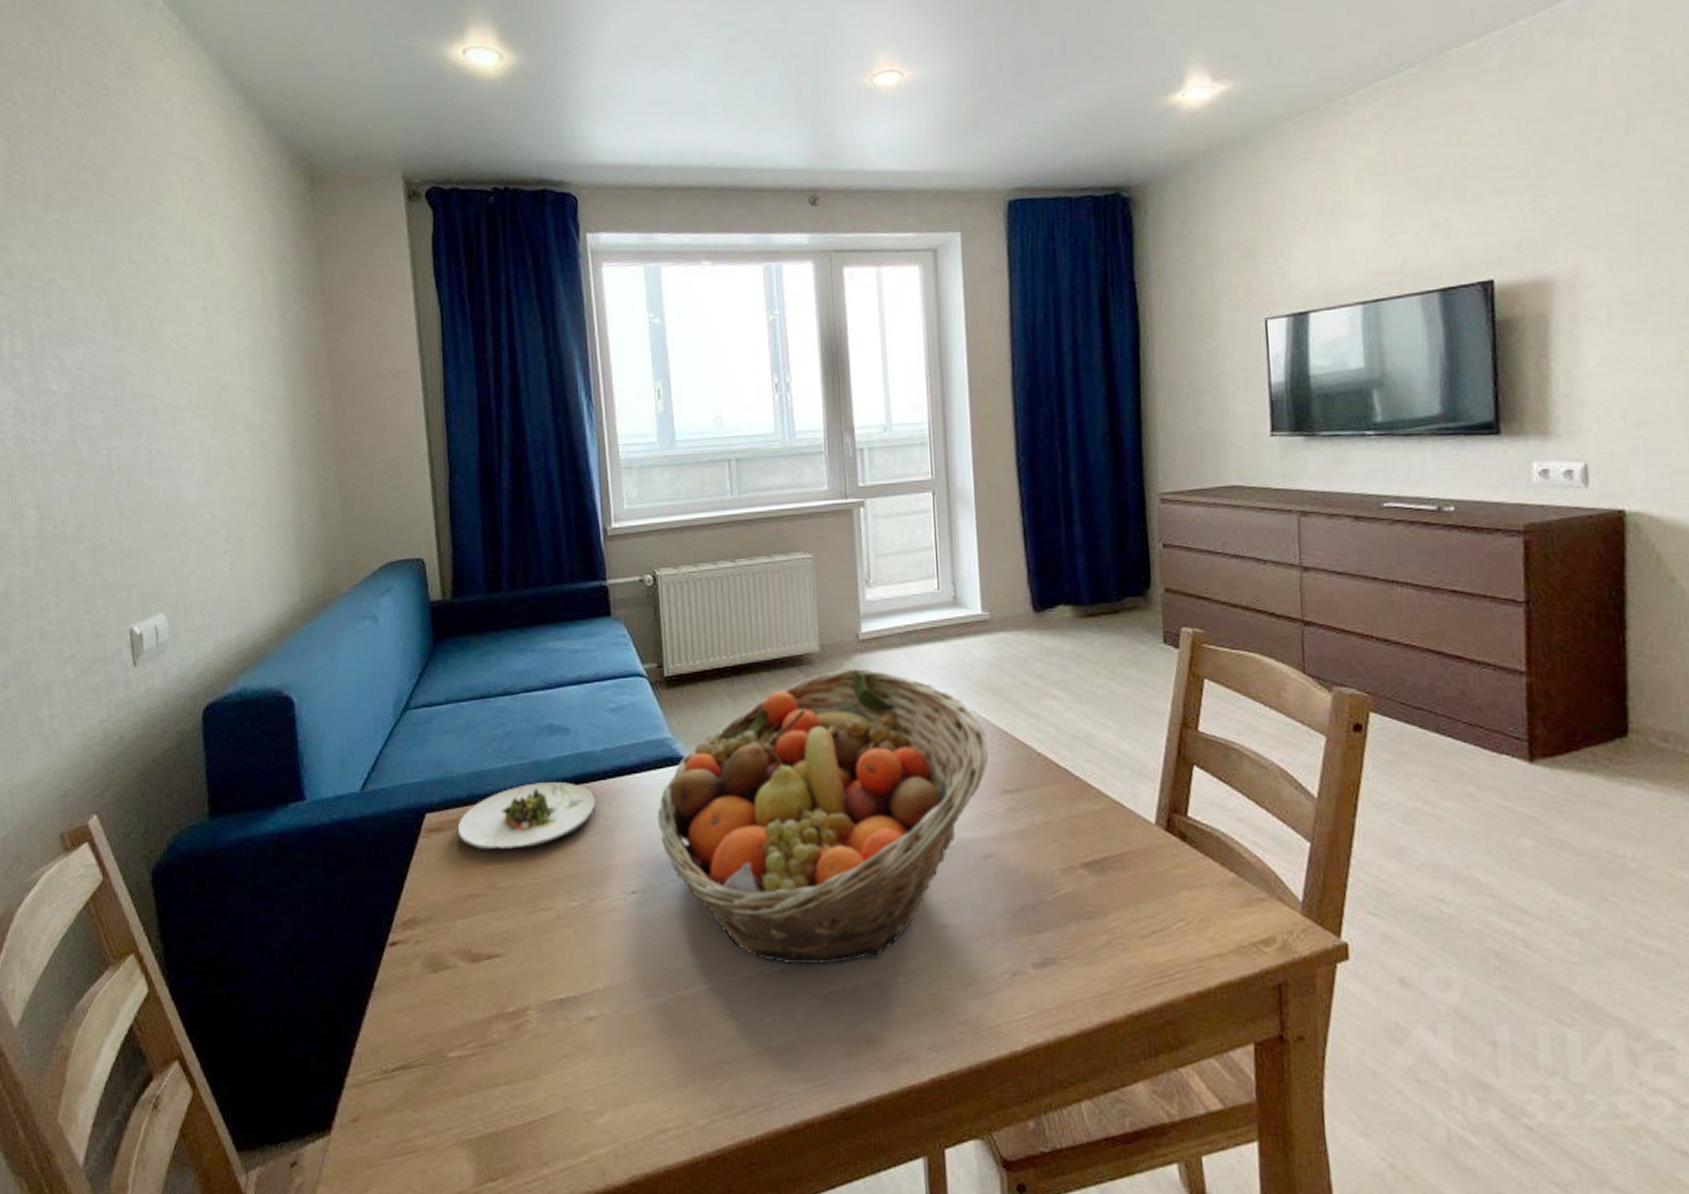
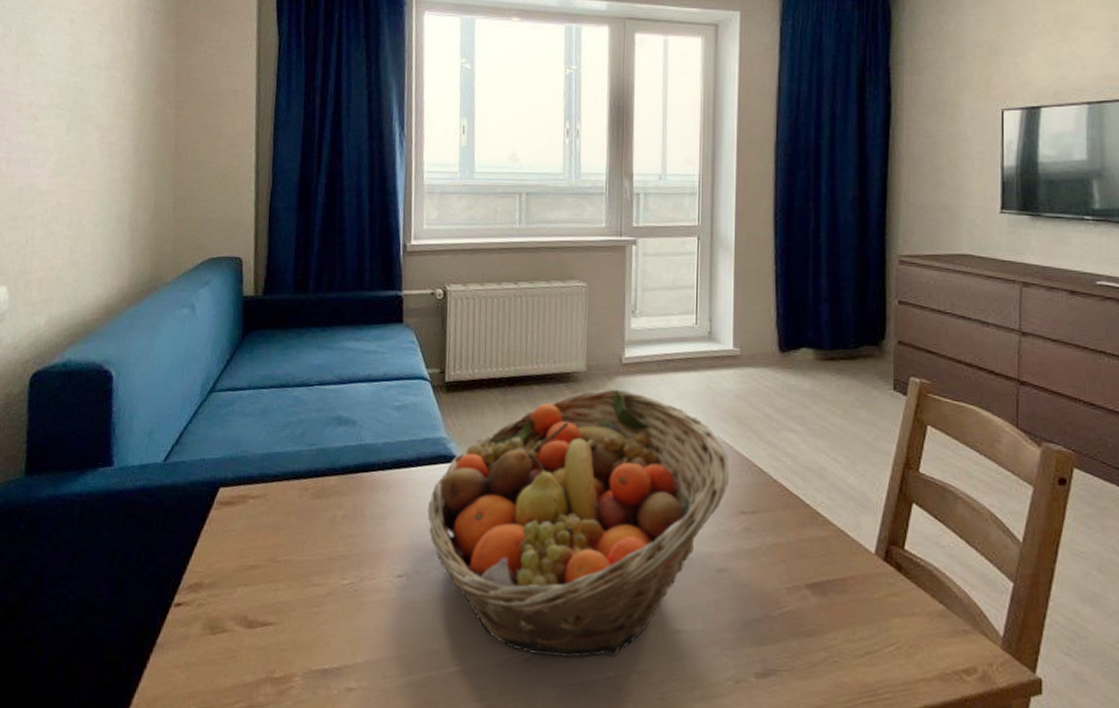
salad plate: present [457,782,596,850] -> none [246,468,373,528]

